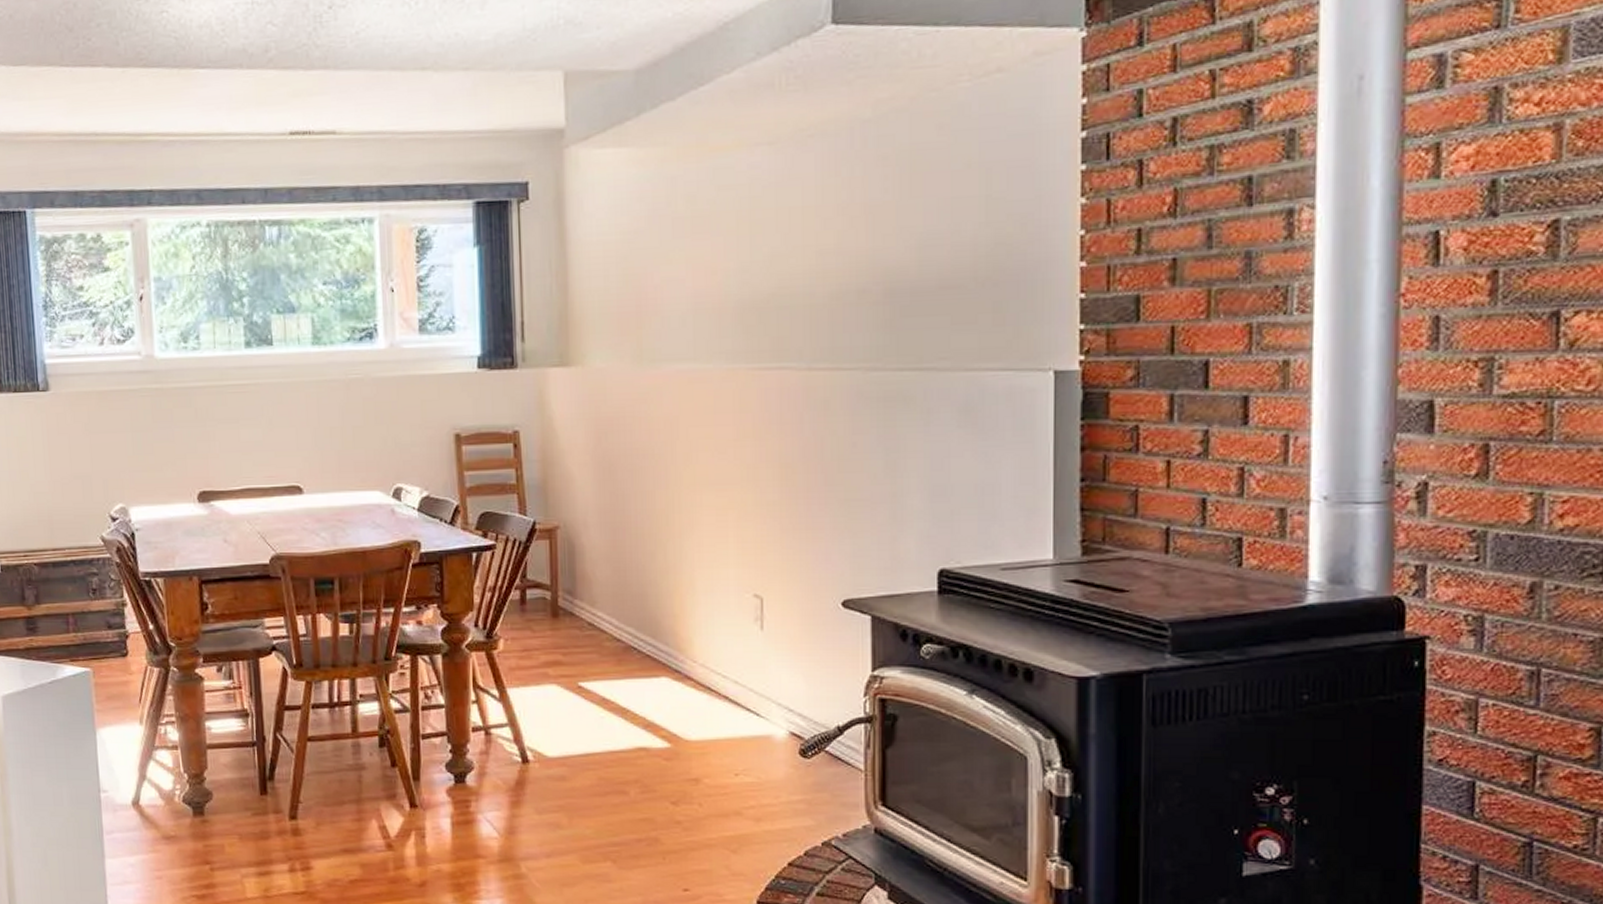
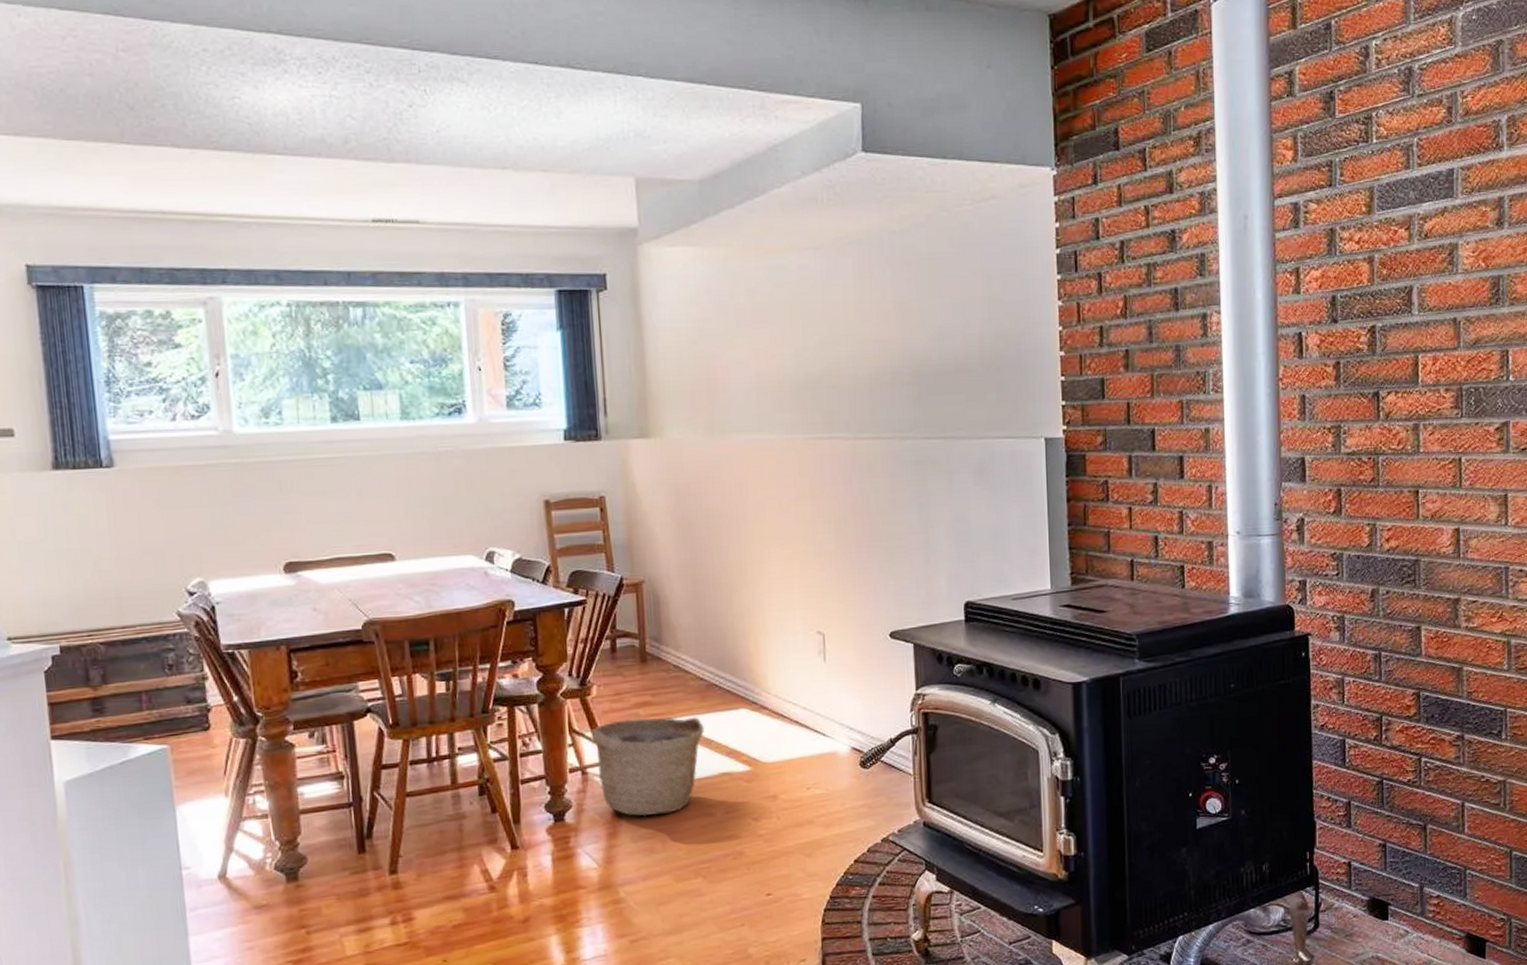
basket: none [496,679,619,787] -> present [591,717,704,817]

